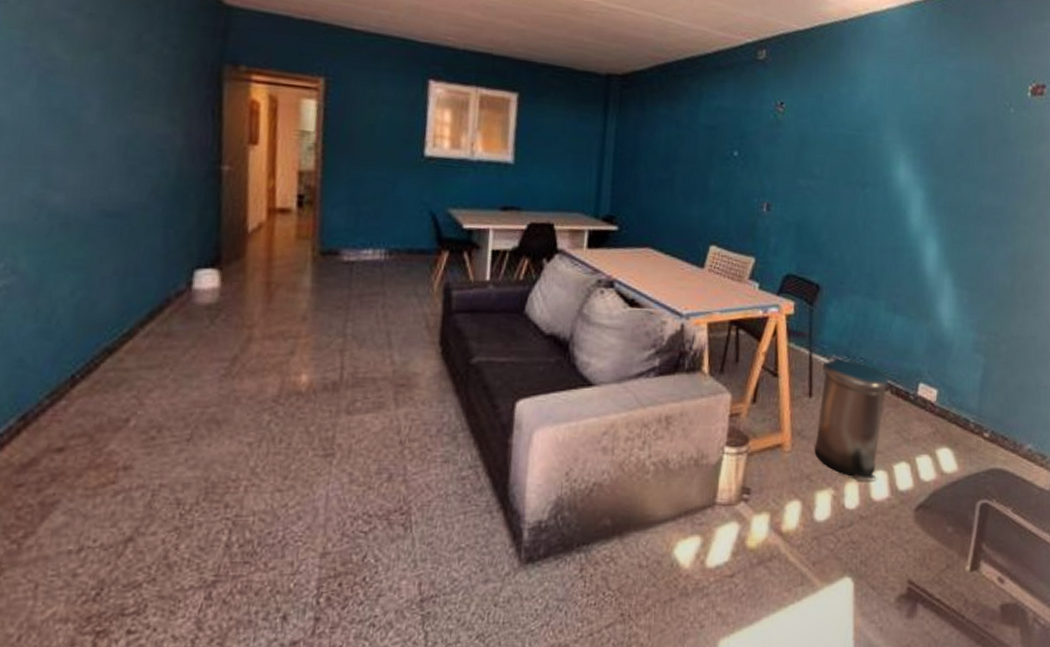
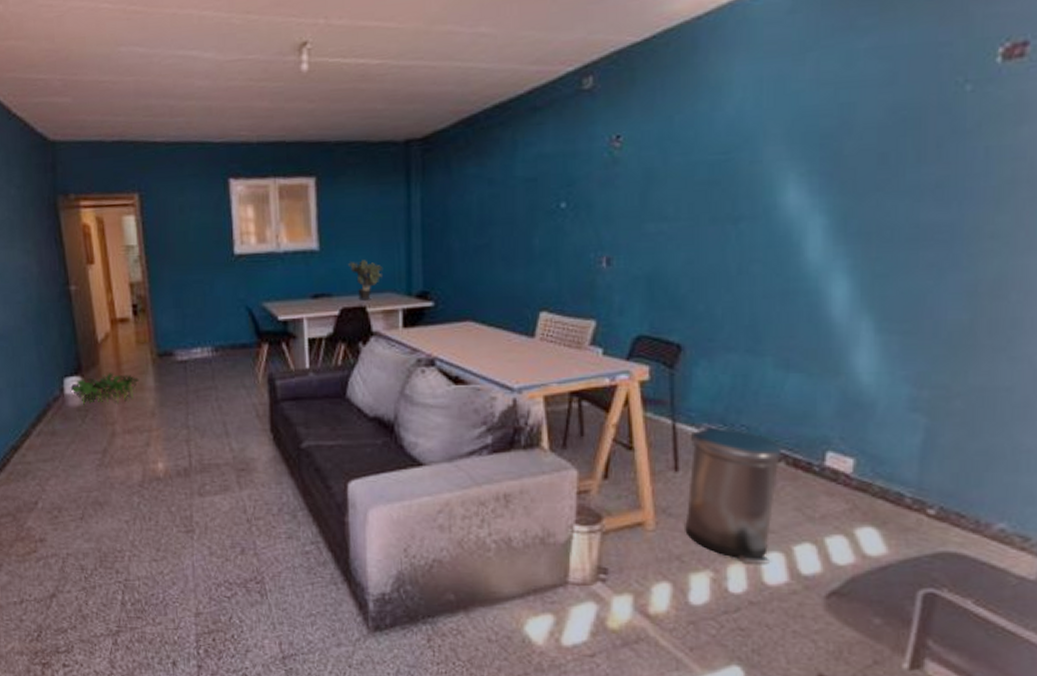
plant: none [202,268,293,305] -> present [71,373,139,405]
potted plant: none [541,178,573,218] -> present [349,260,382,300]

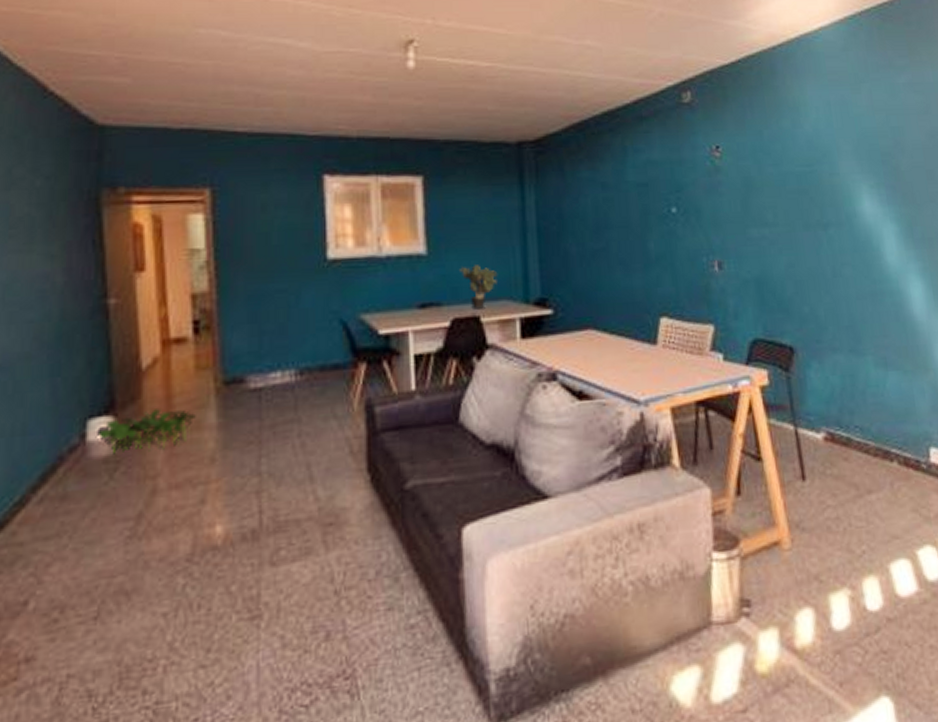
pedal bin: present [685,427,782,564] -> none [812,429,900,575]

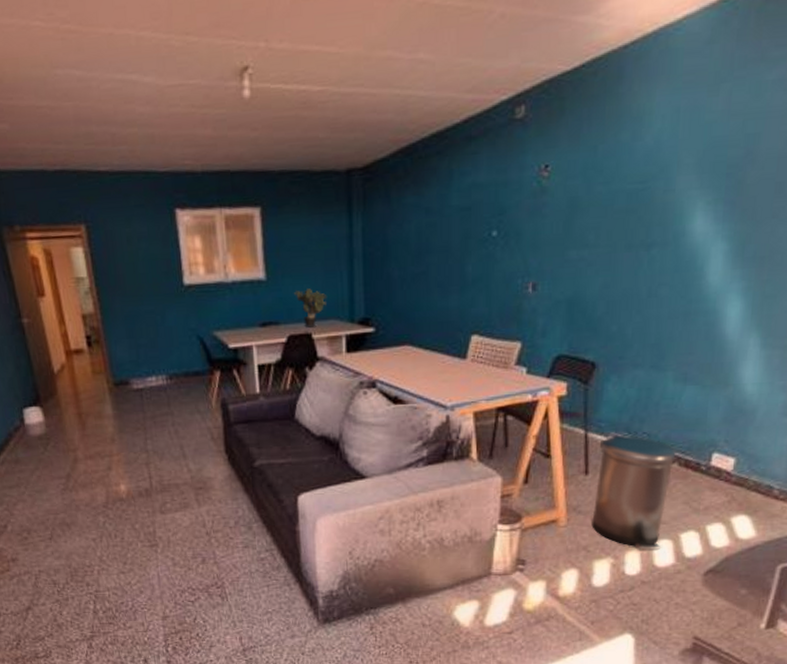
plant: present [97,409,196,453] -> none [31,402,97,433]
pedal bin: none [812,429,900,575] -> present [592,435,676,550]

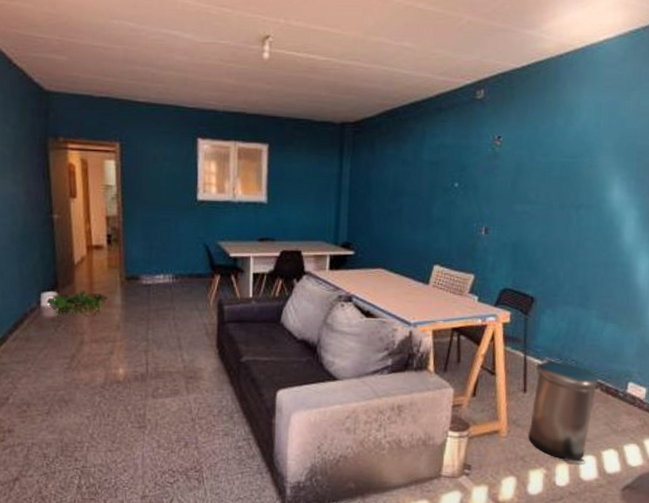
plant: none [31,402,97,433] -> present [47,290,108,317]
potted plant: present [294,288,326,328] -> none [290,214,316,246]

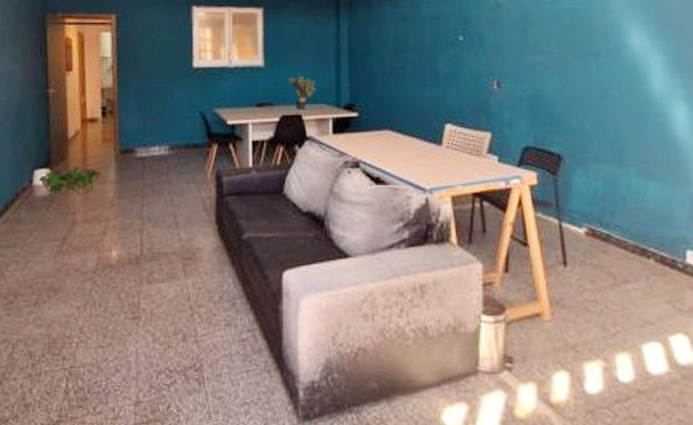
potted plant: none [290,214,316,246] -> present [288,76,316,110]
pedal bin: present [528,360,599,464] -> none [574,226,652,354]

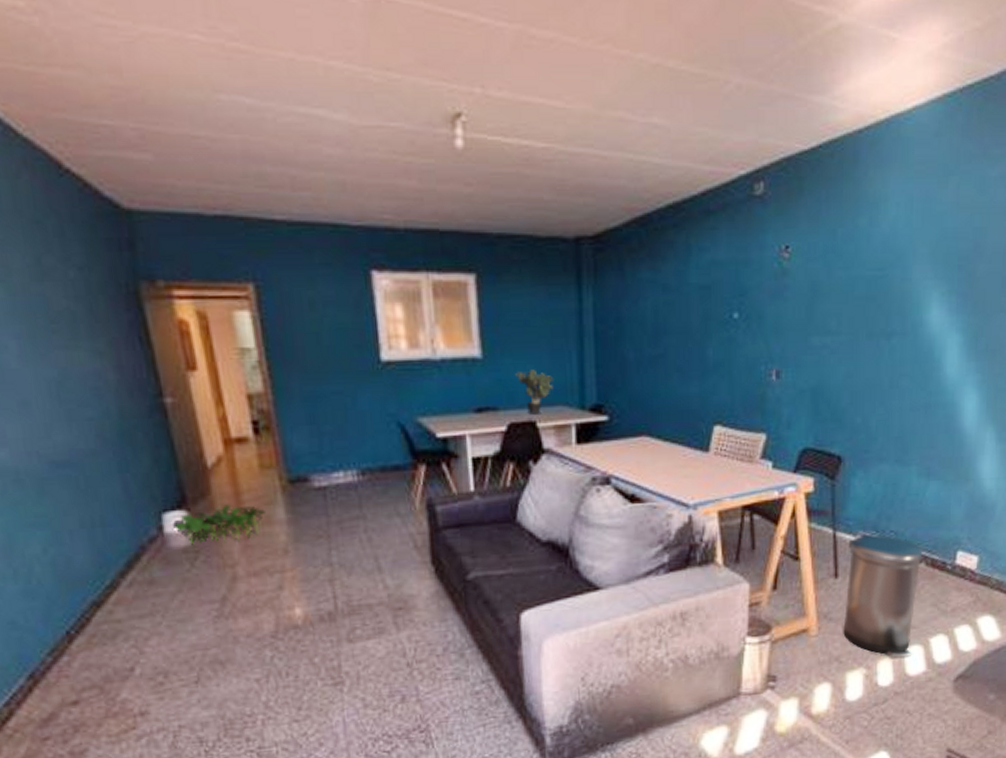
pedal bin: none [574,226,652,354] -> present [843,533,923,658]

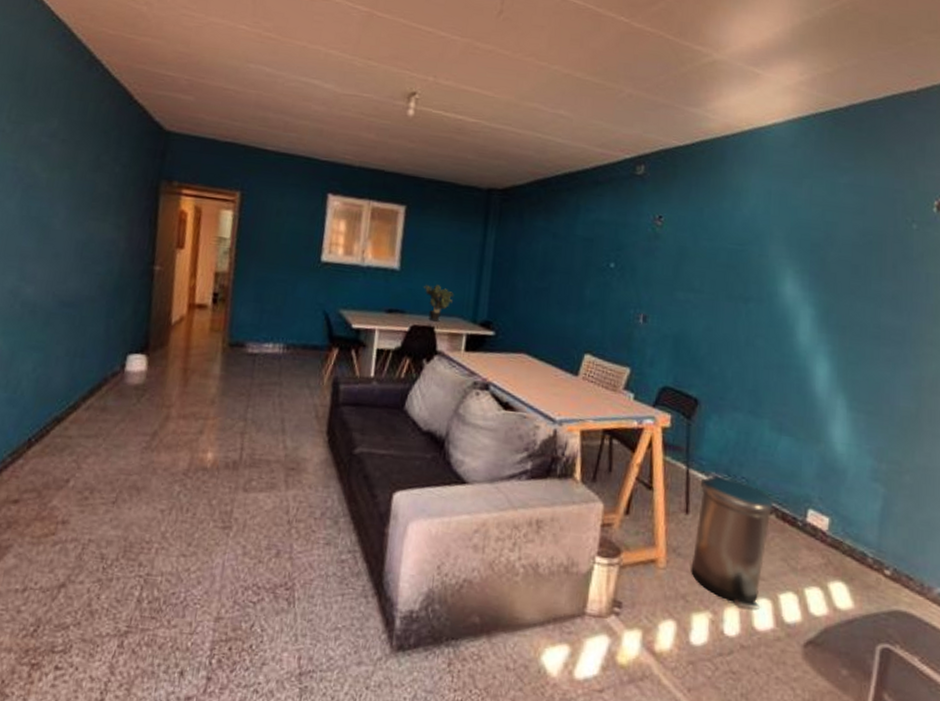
plant: present [173,504,265,544] -> none [133,355,205,387]

